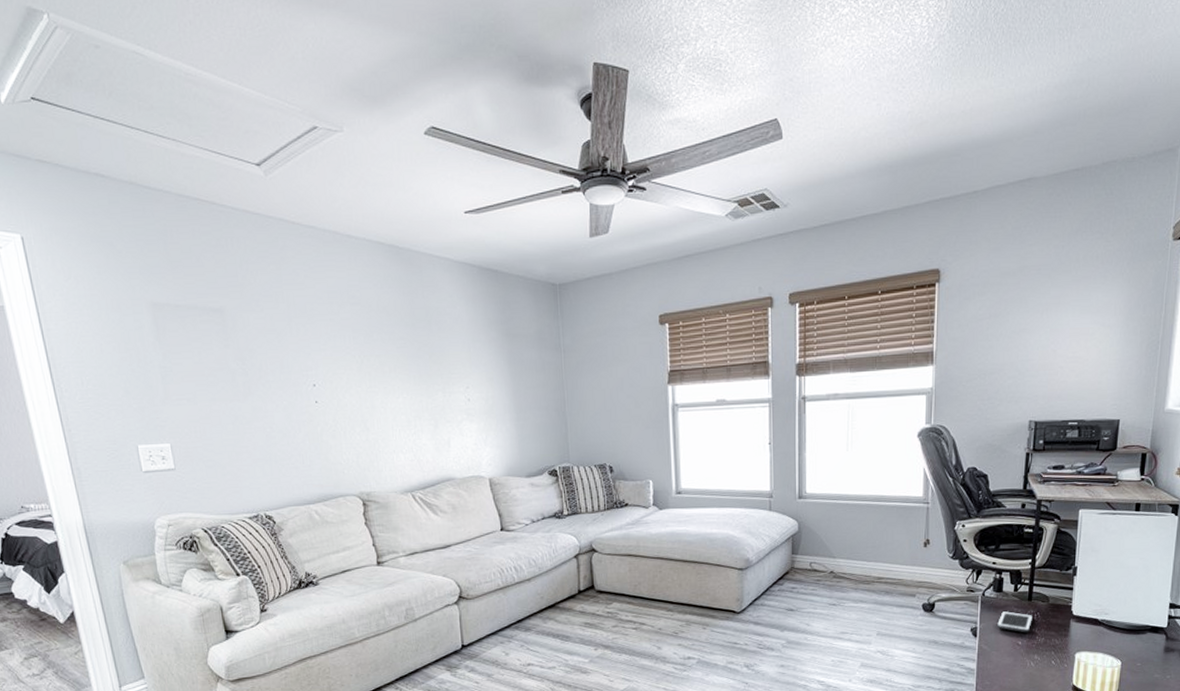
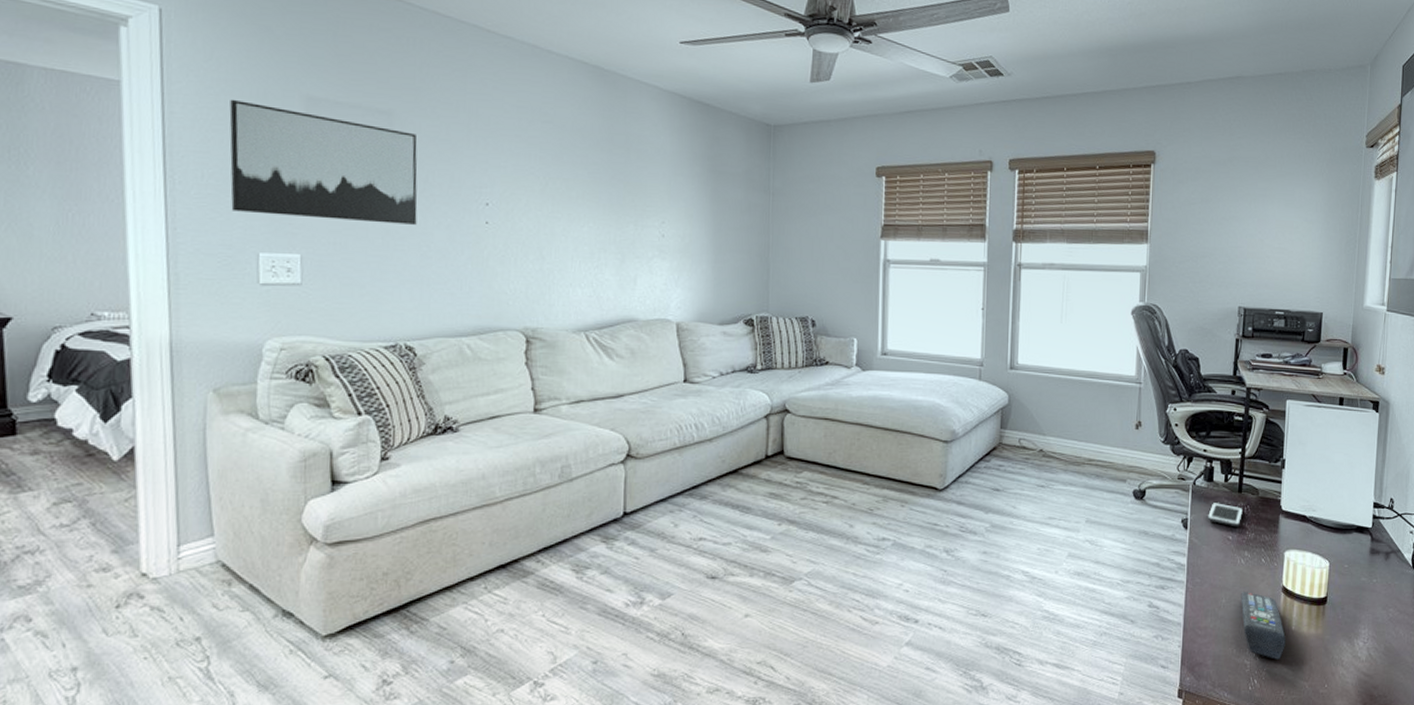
wall art: none [92,312,259,412] -> present [229,99,418,225]

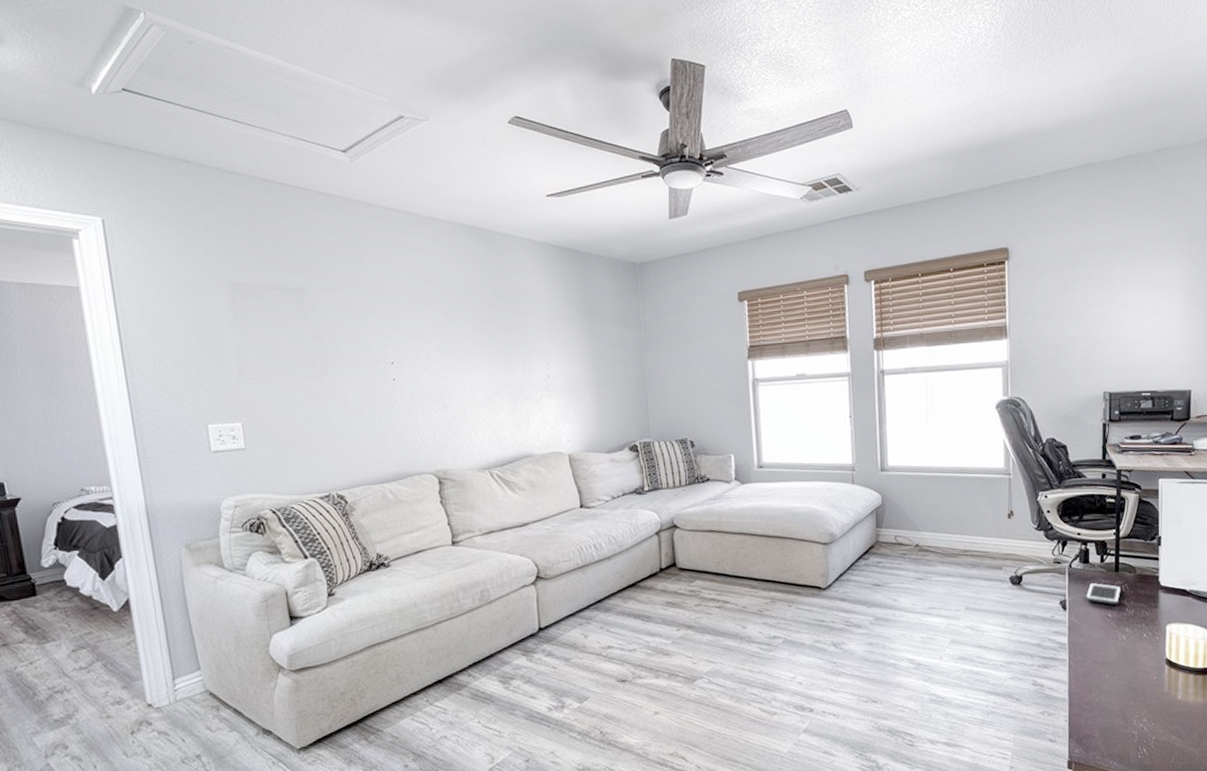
wall art: present [229,99,418,225] -> none [169,292,335,391]
remote control: present [1241,592,1286,660] -> none [1124,666,1173,729]

